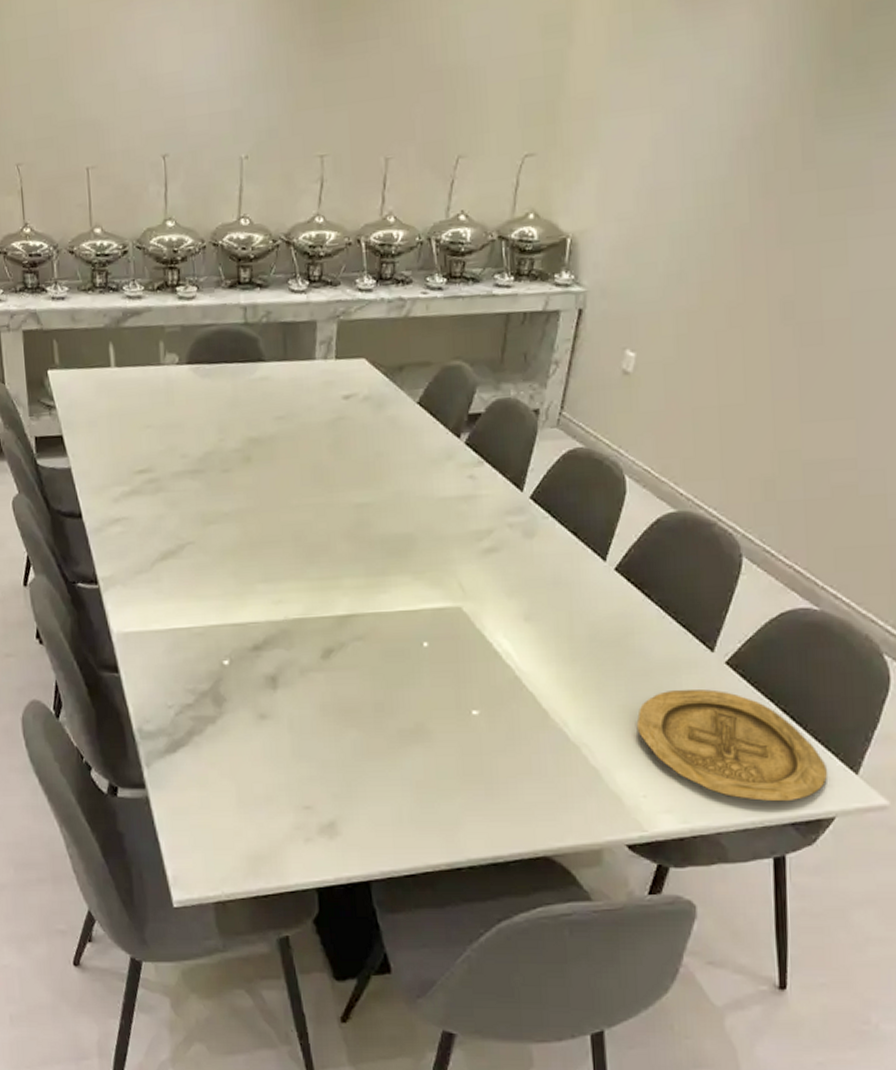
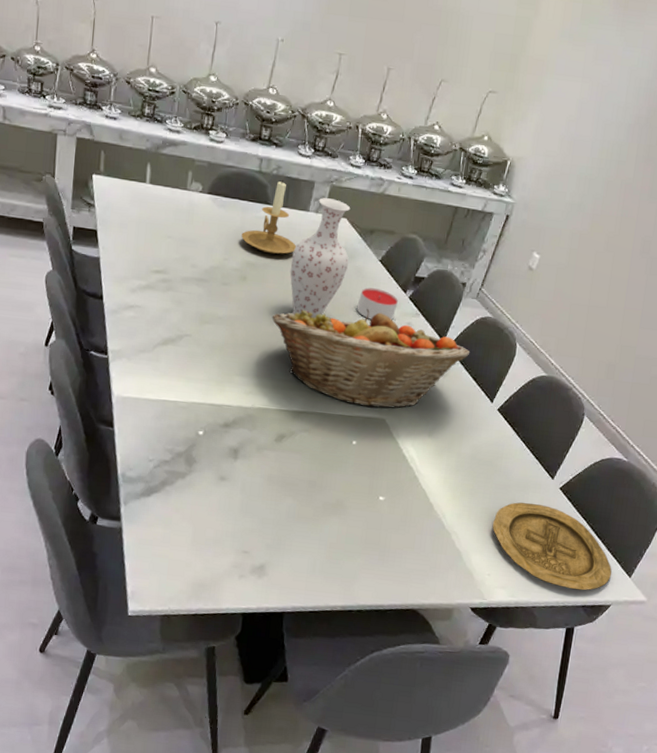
candle holder: none [236,327,308,423] -> present [241,179,297,255]
fruit basket: none [291,468,562,596] -> present [272,309,470,408]
vase: none [303,337,377,493] -> present [290,198,351,318]
candle: none [398,439,452,481] -> present [356,287,398,320]

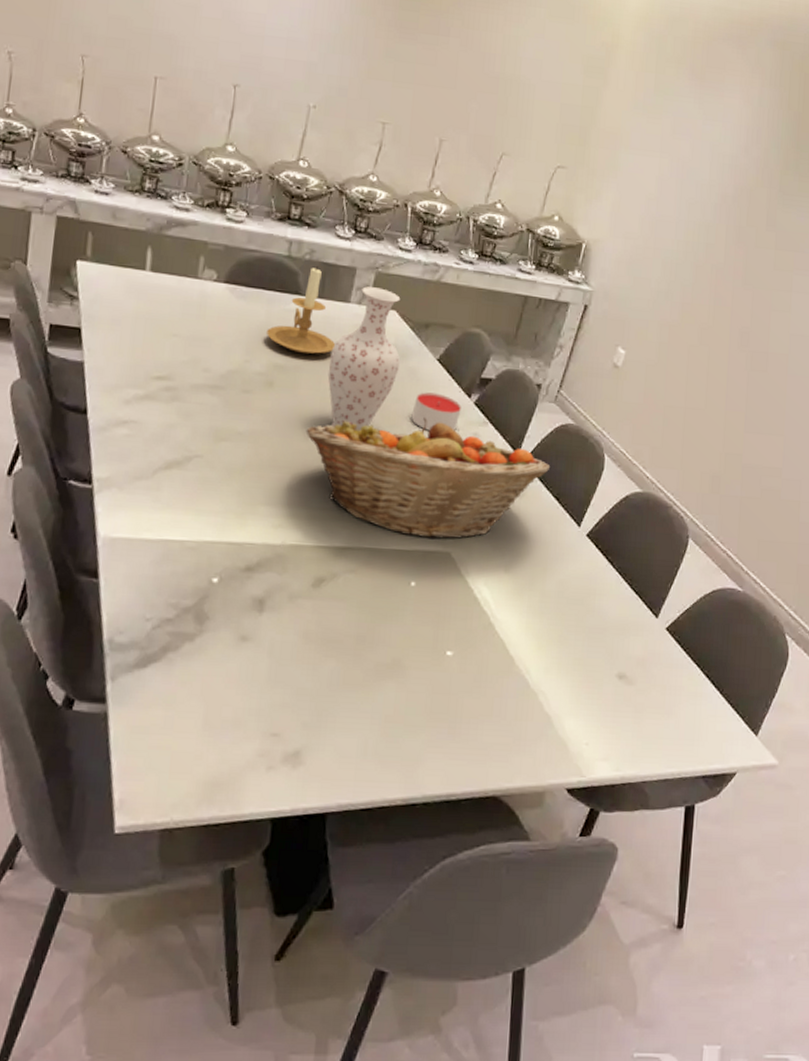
plate: present [492,502,612,591] -> none [587,649,734,757]

